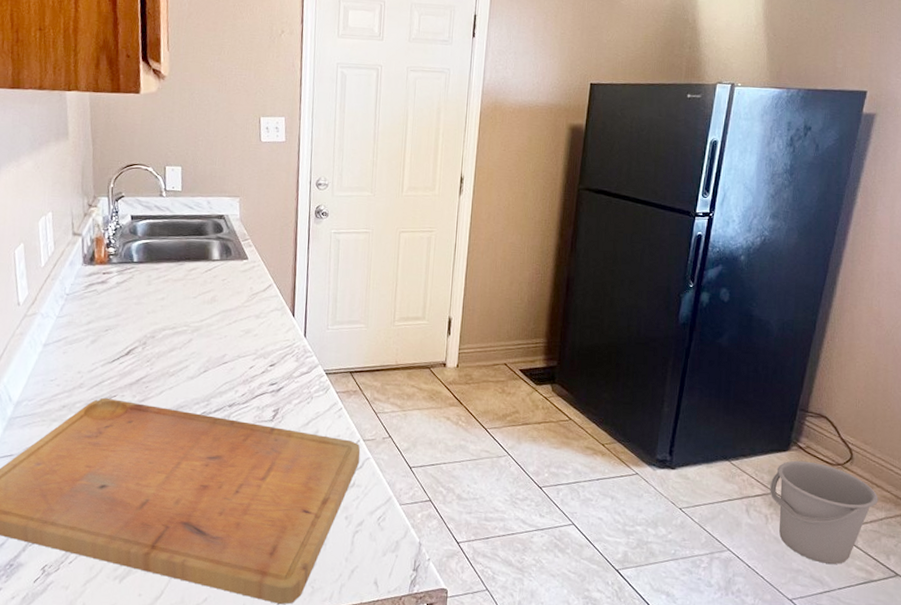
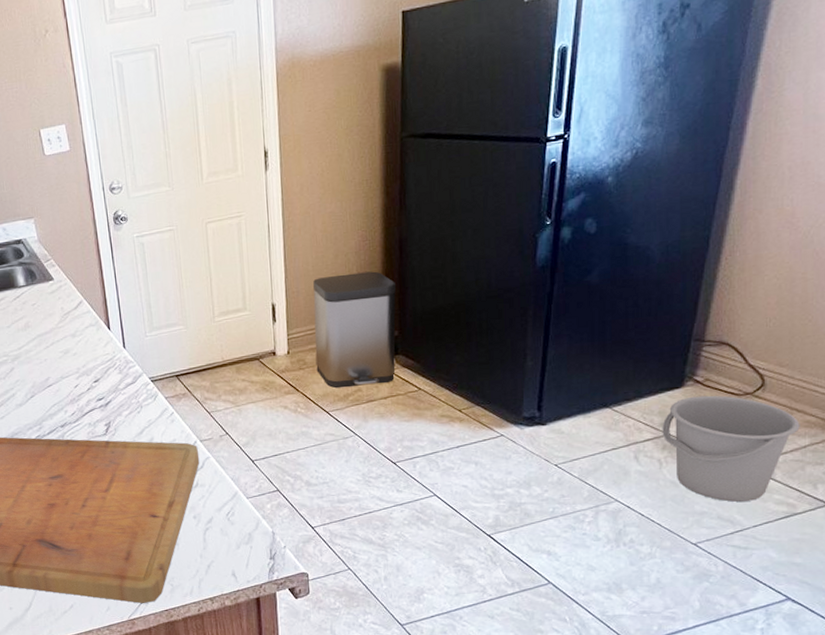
pedal bin: none [481,300,561,409] -> present [313,271,397,388]

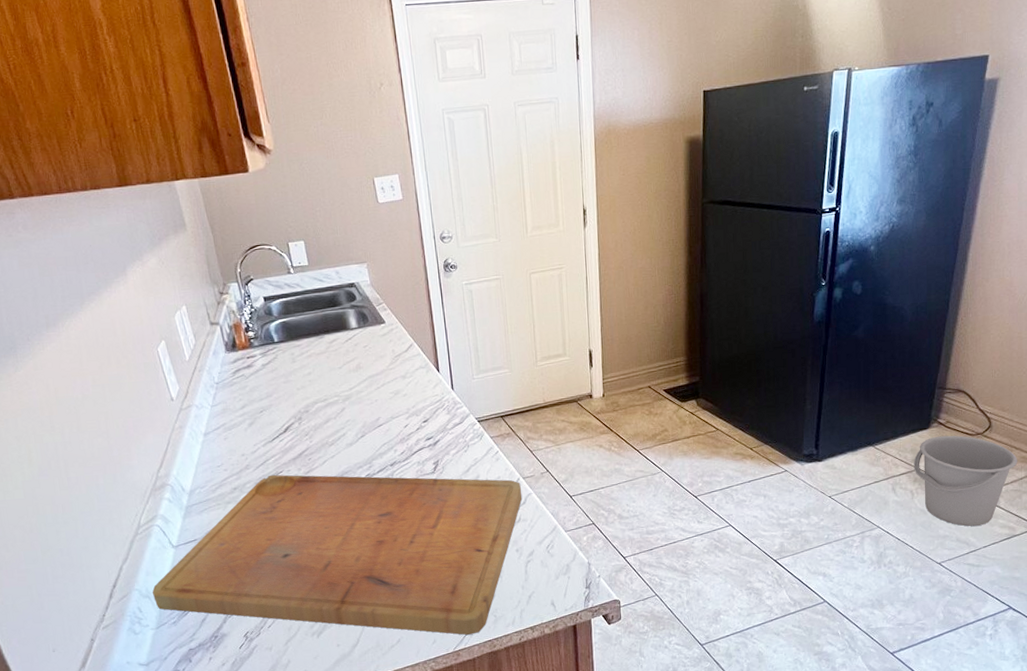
pedal bin: present [313,271,397,388] -> none [626,322,698,428]

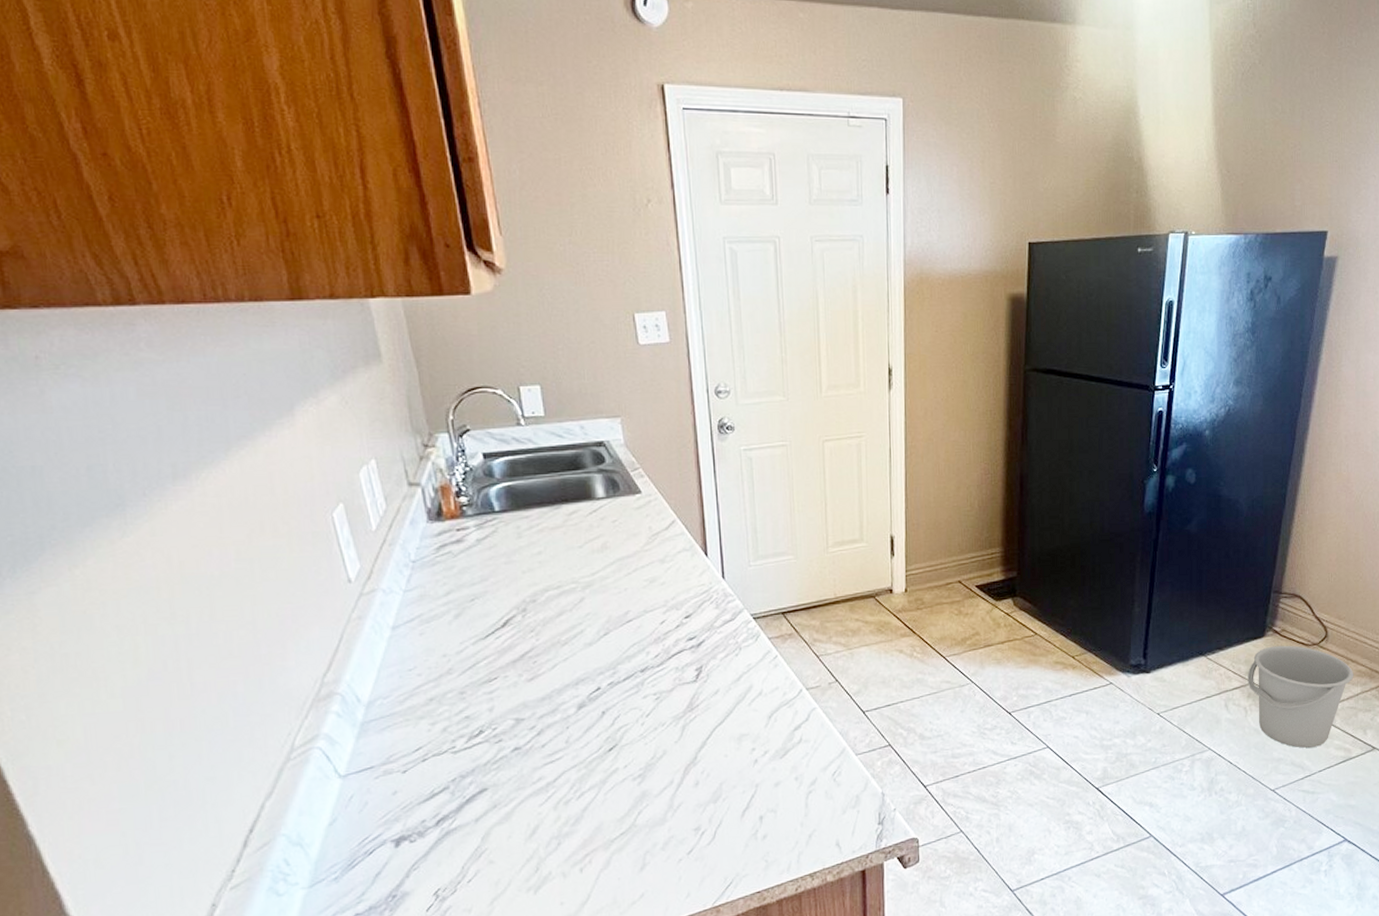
cutting board: present [152,474,523,635] -> none [305,681,805,886]

